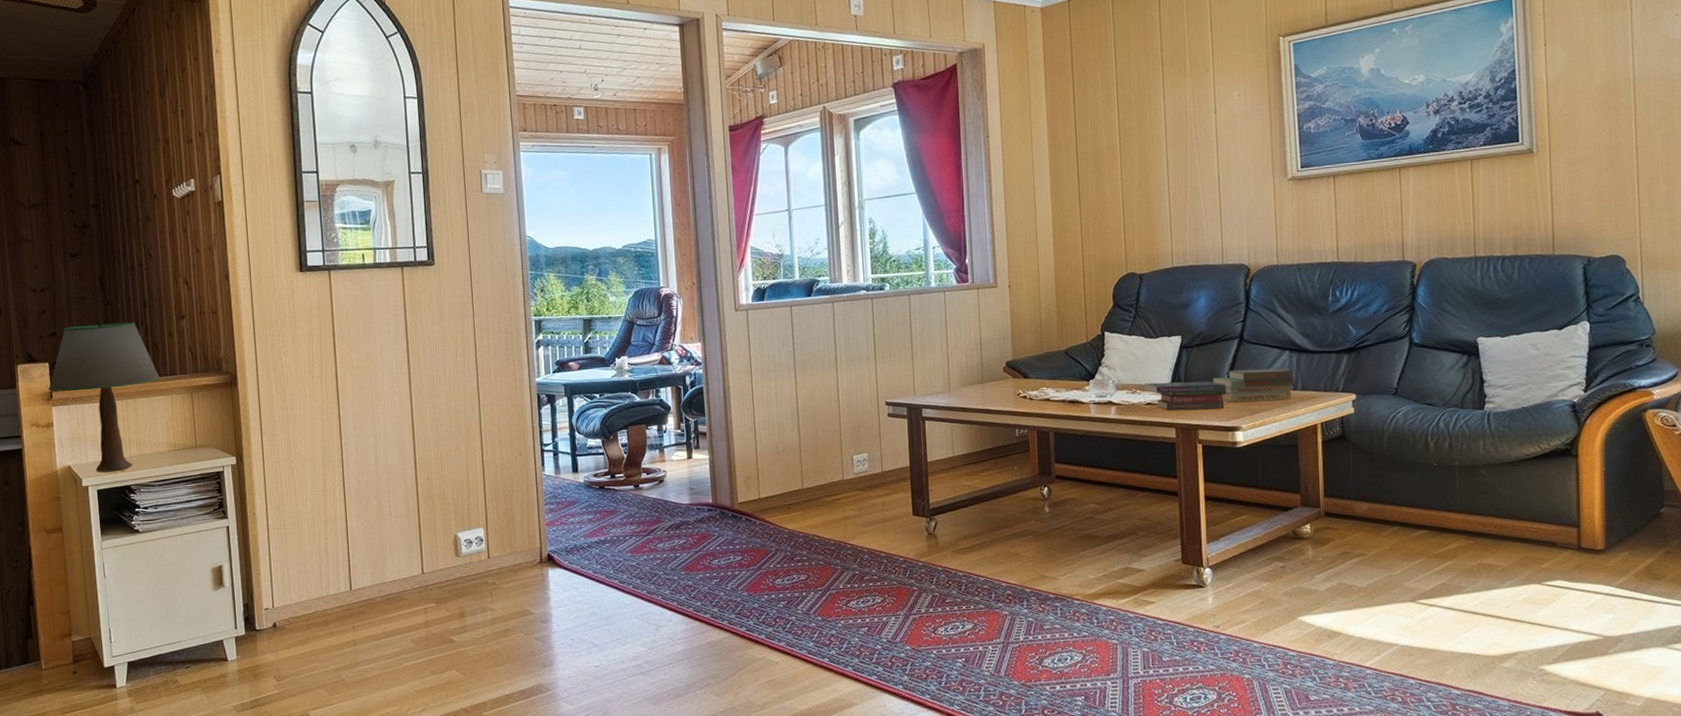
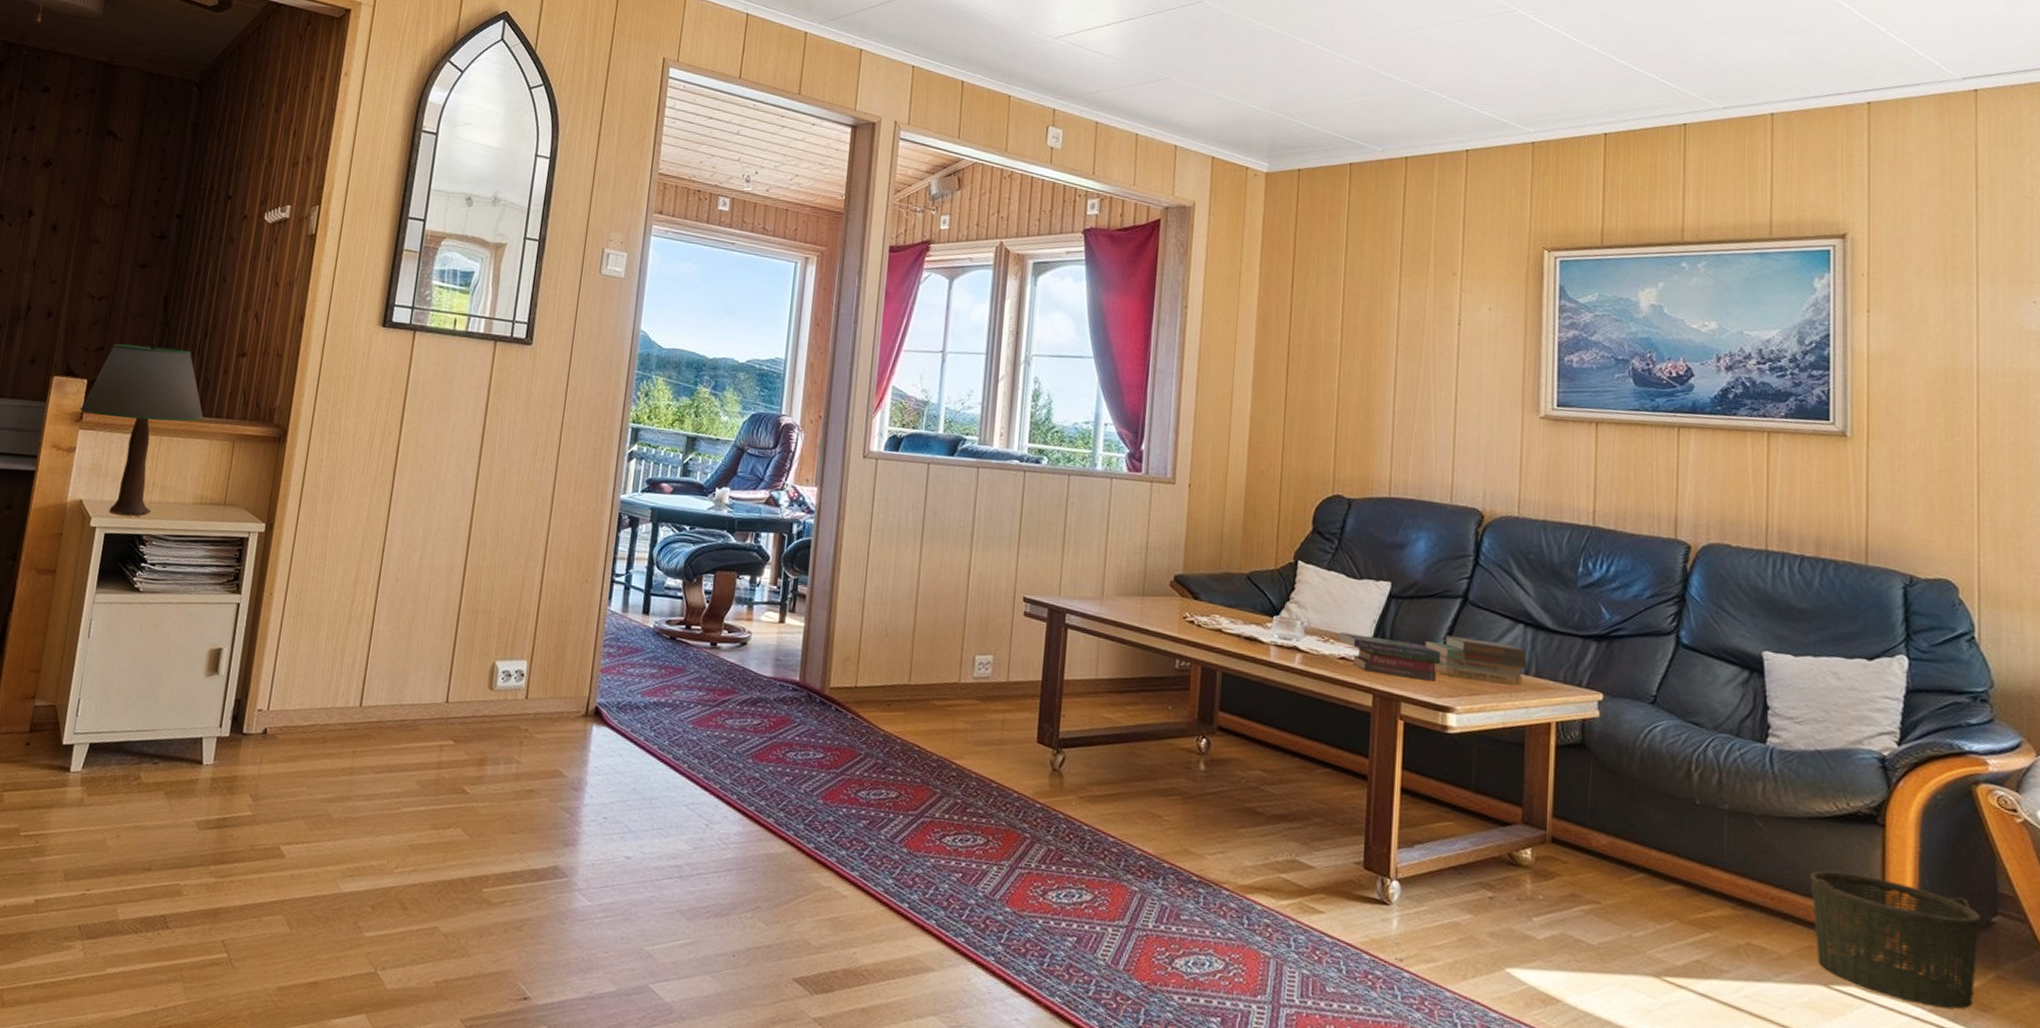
basket: none [1523,496,1653,583] -> present [1810,870,1982,1009]

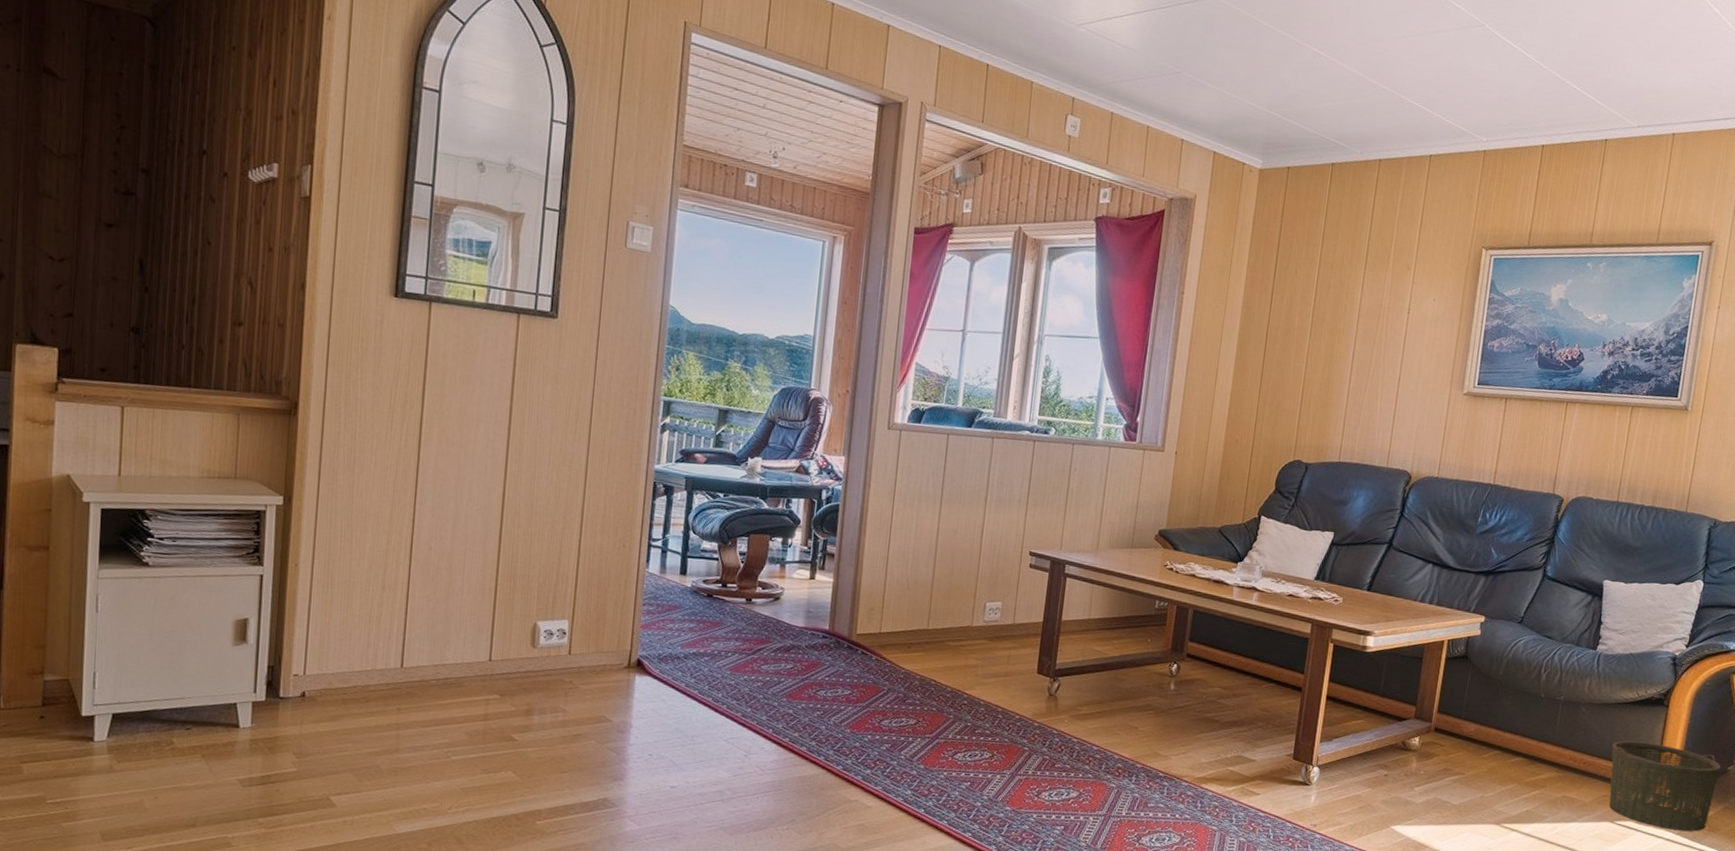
table lamp: present [79,338,205,517] -> none [53,305,202,492]
books: present [1338,632,1441,683] -> none [1288,574,1368,613]
books: present [1425,635,1528,686] -> none [1355,574,1432,613]

